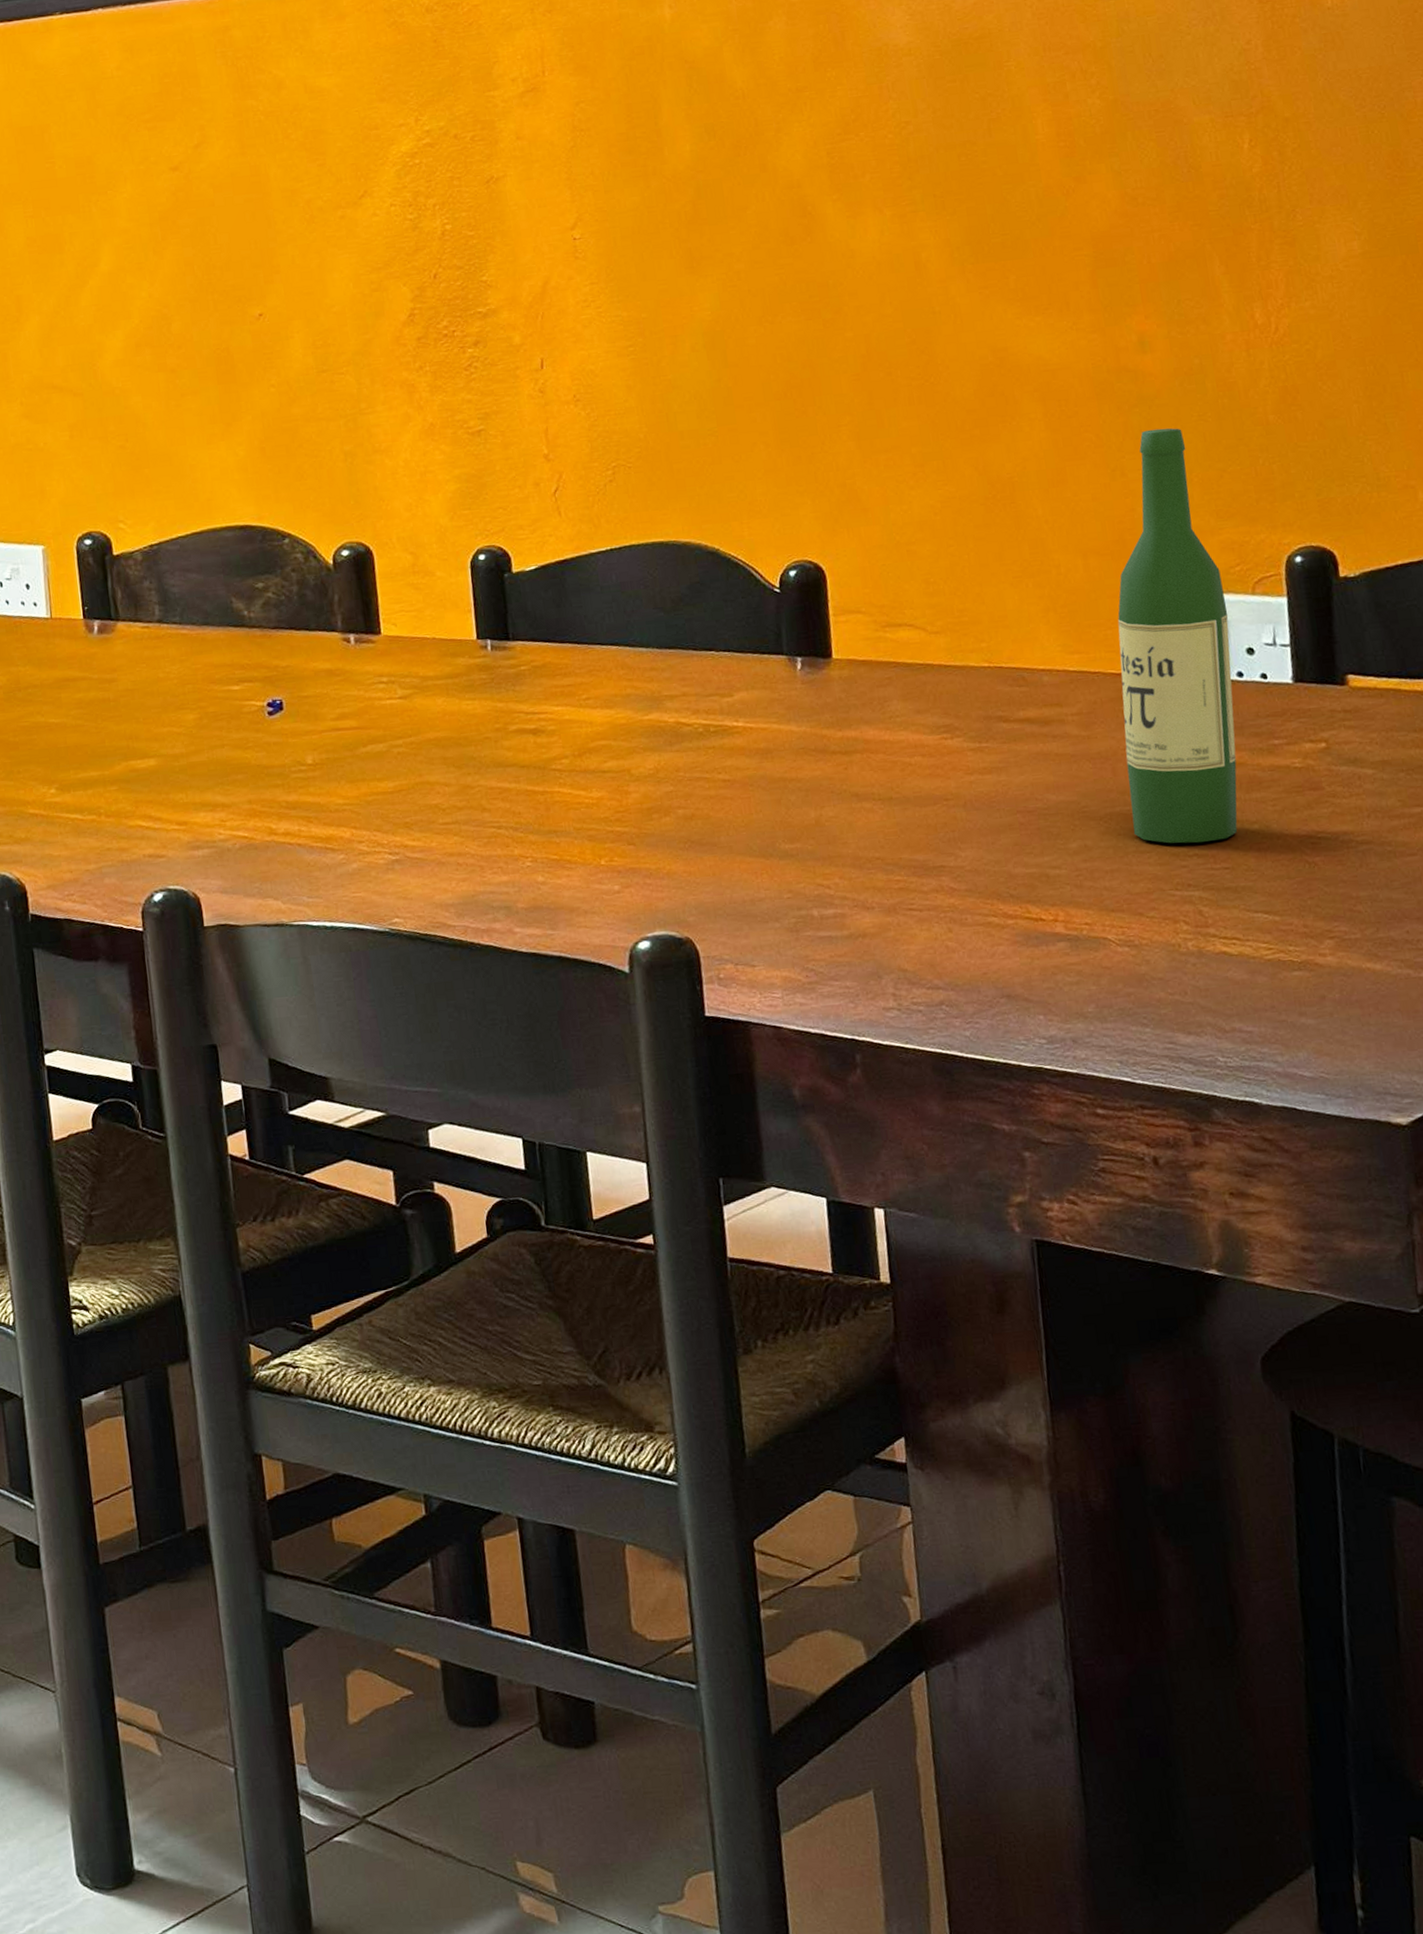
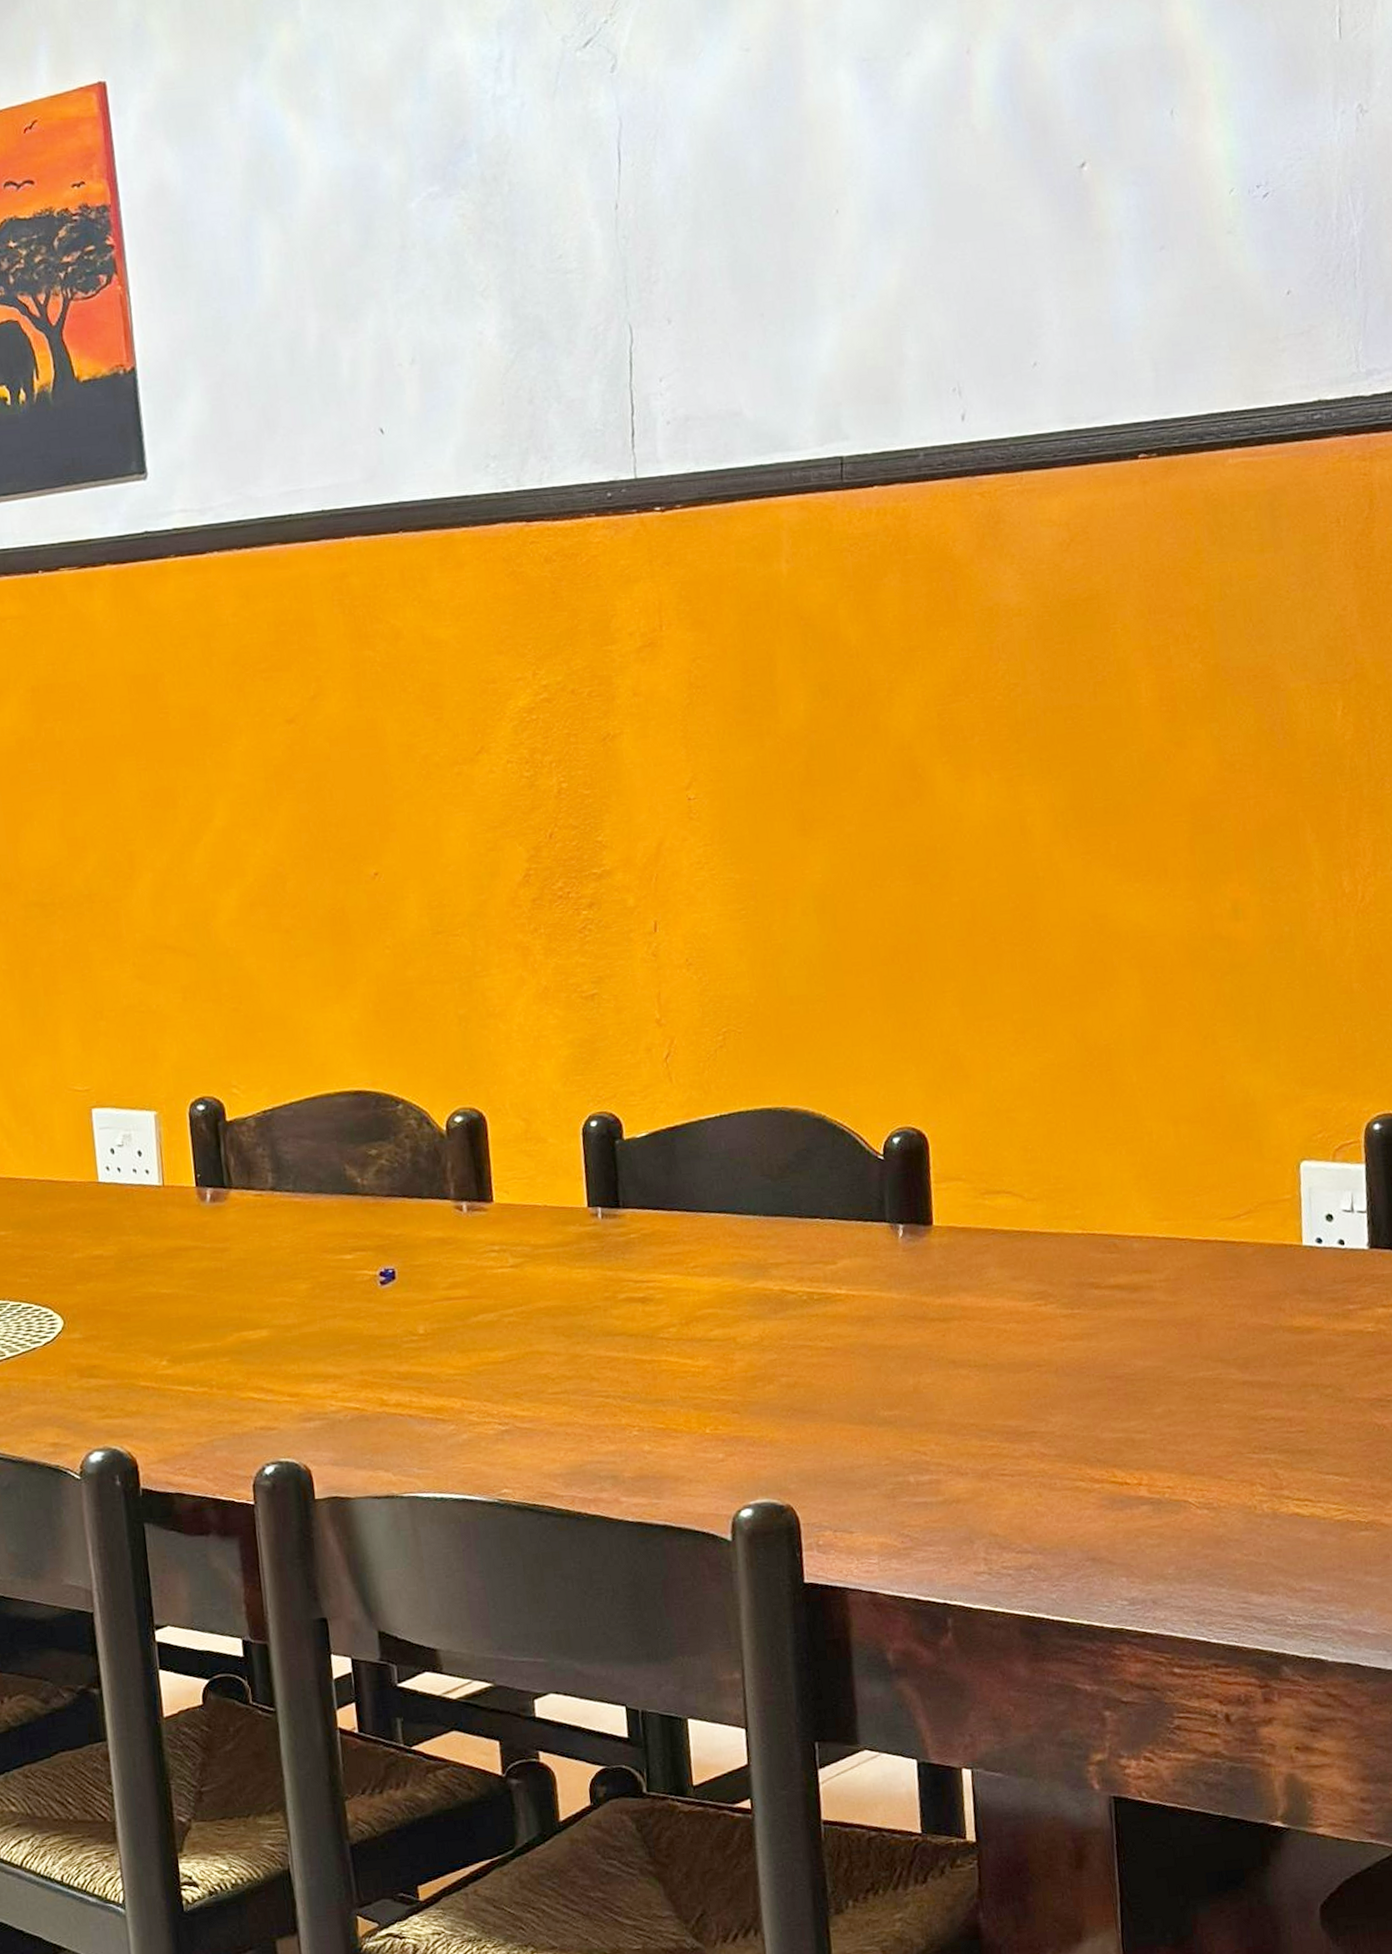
wine bottle: present [1117,428,1238,844] -> none [1205,995,1314,1408]

